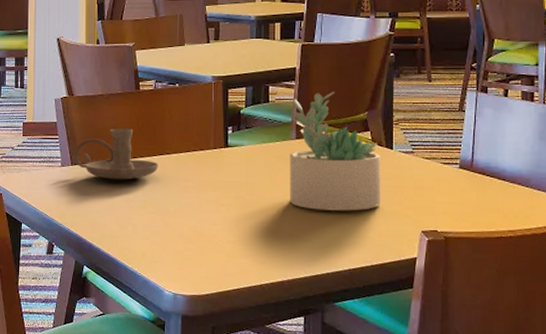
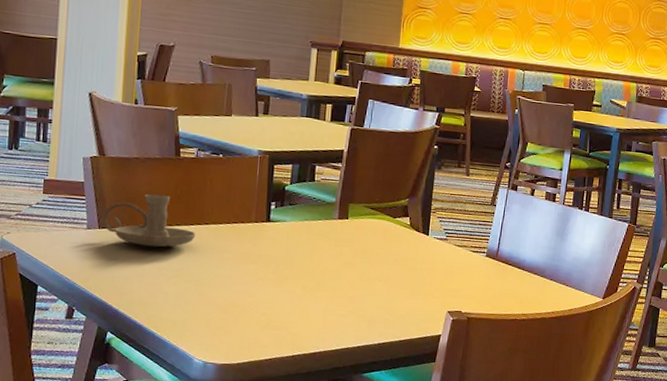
succulent plant: present [290,91,381,211] -> none [328,176,417,290]

